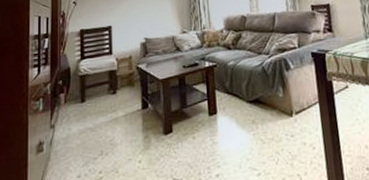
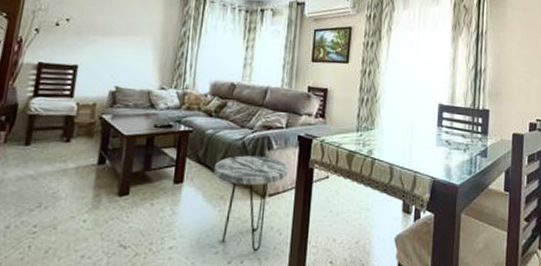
side table: none [242,77,309,169] -> present [214,155,288,252]

